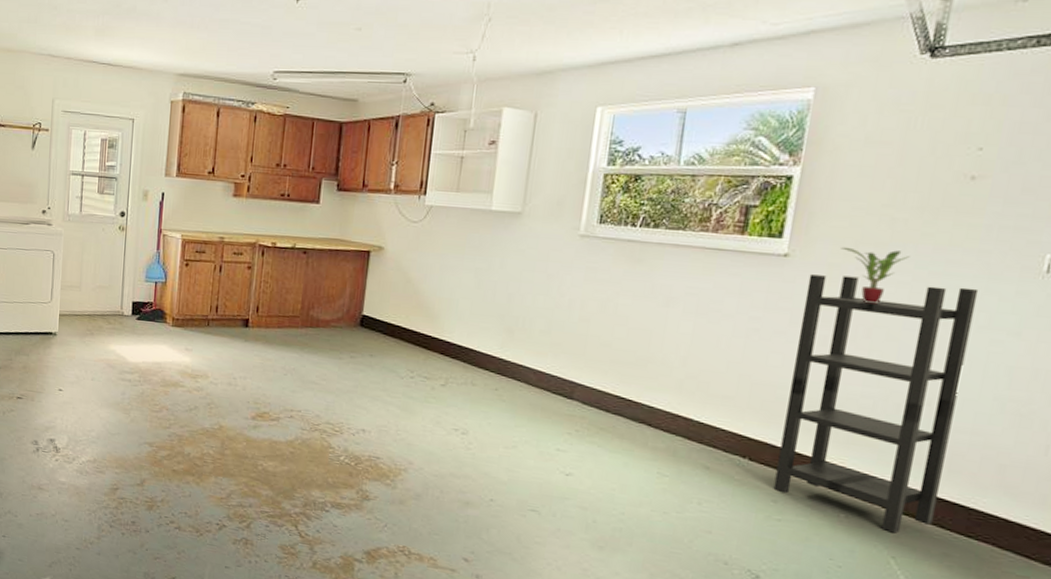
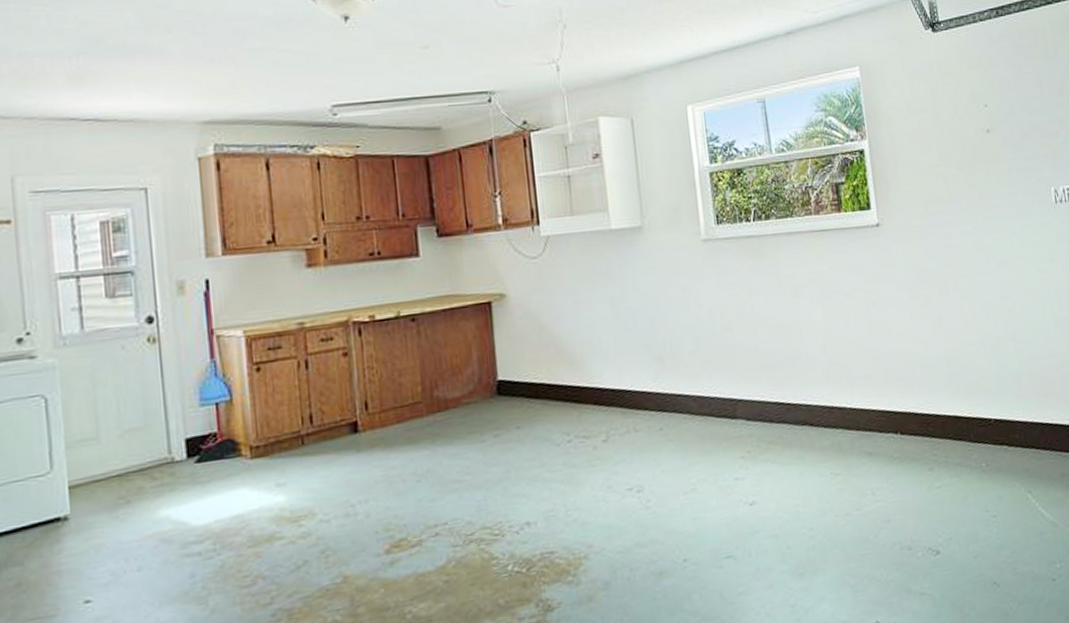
shelving unit: present [773,274,979,534] -> none [900,226,1047,468]
potted plant: present [841,246,910,303] -> none [916,204,966,256]

